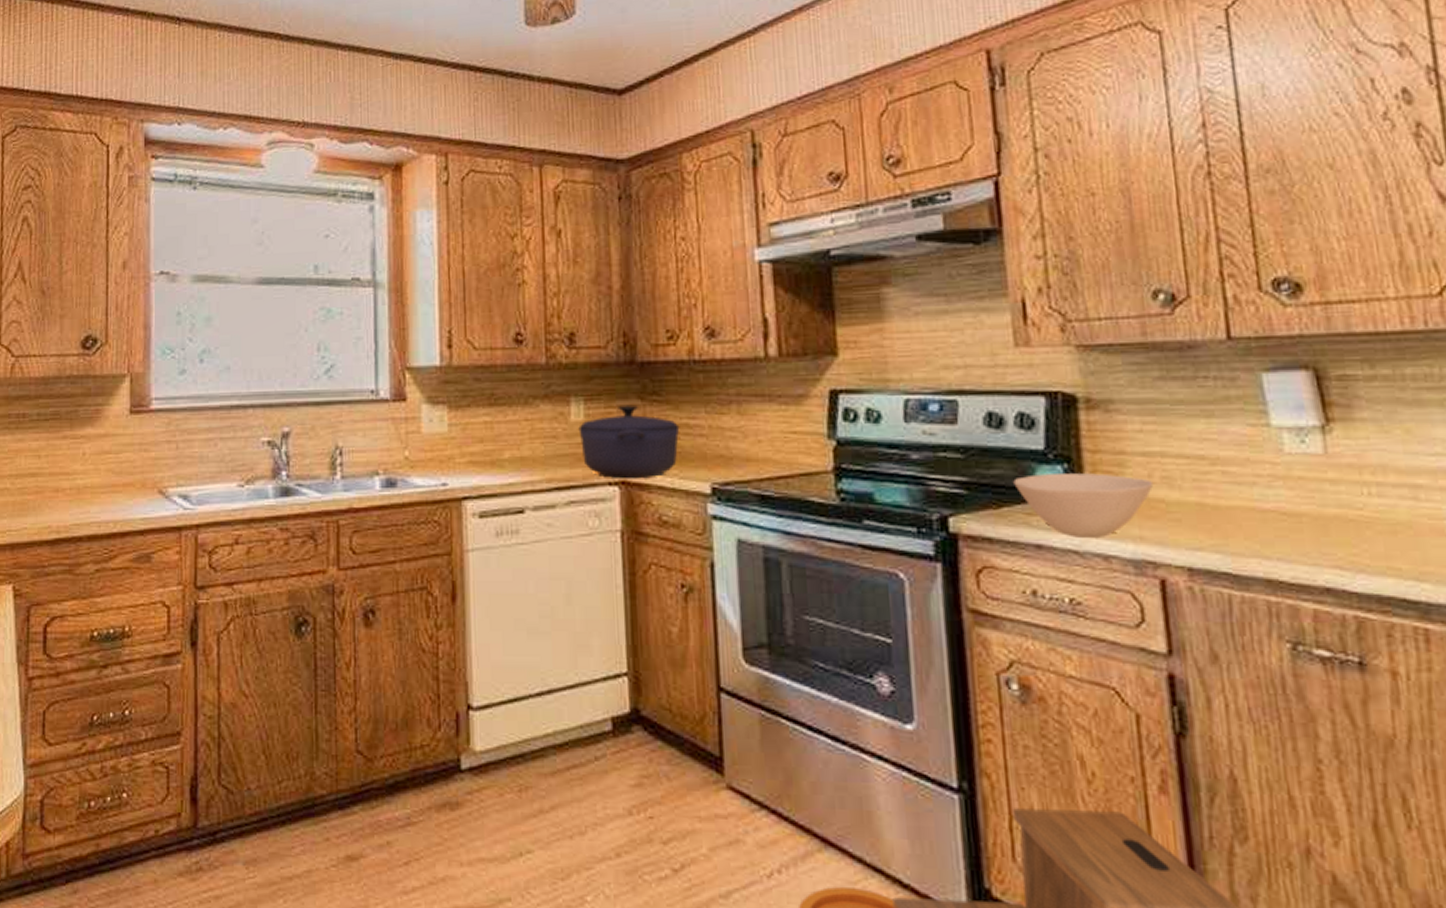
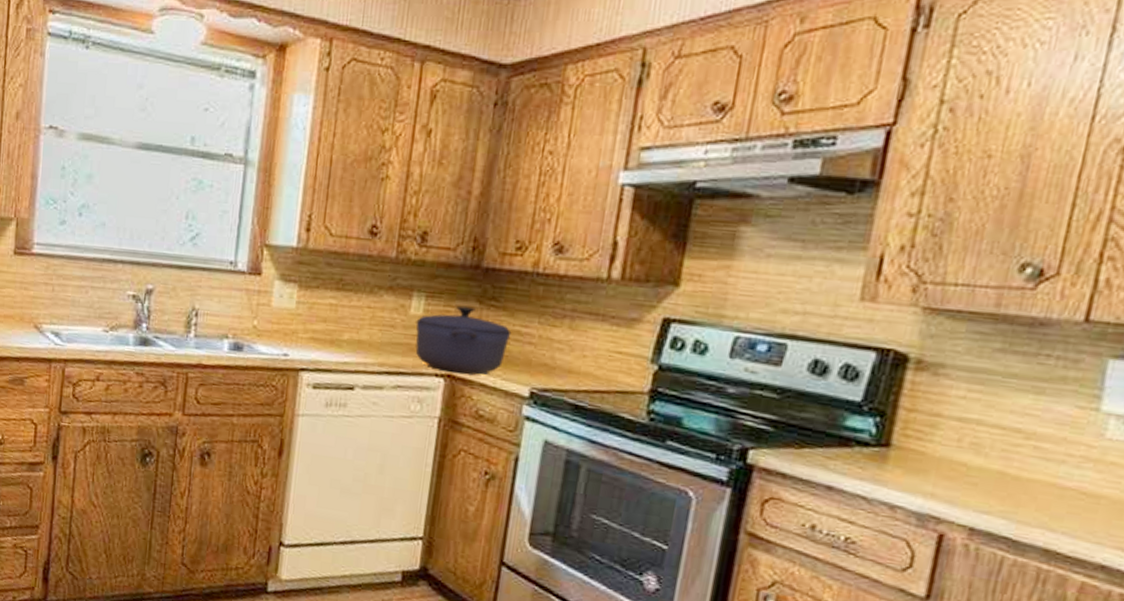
bowl: present [1013,473,1154,539] -> none [821,423,962,490]

